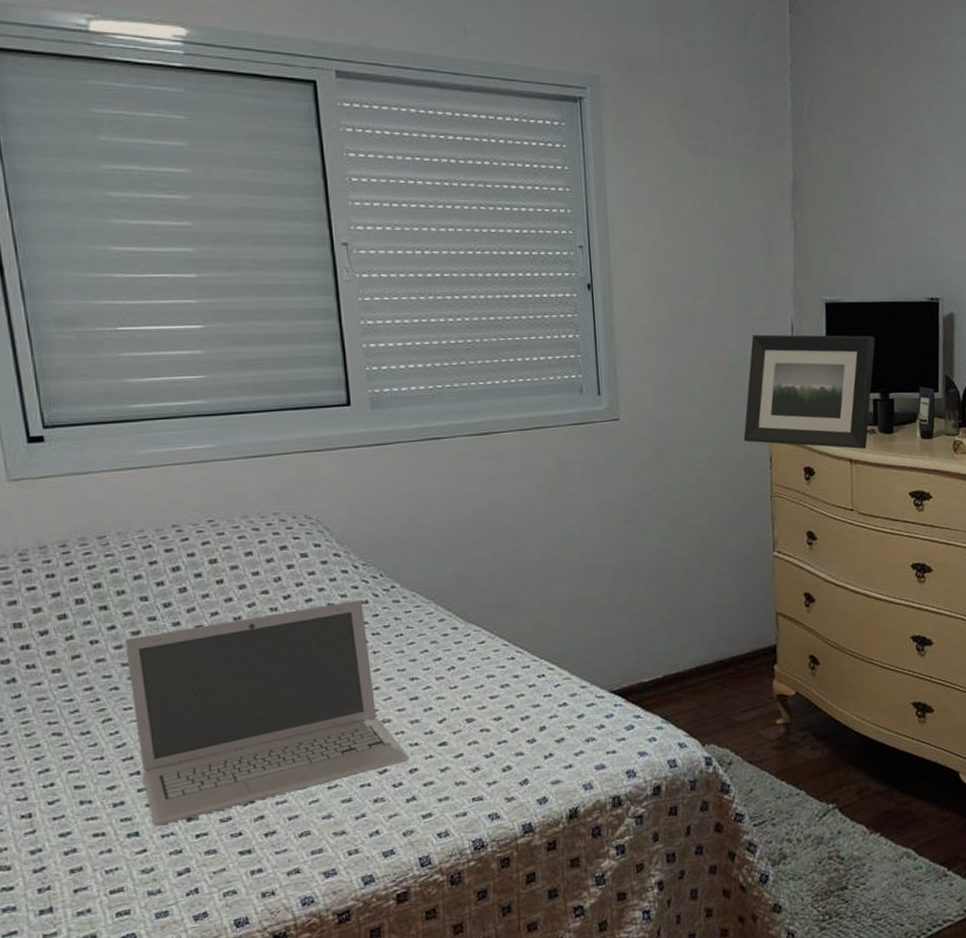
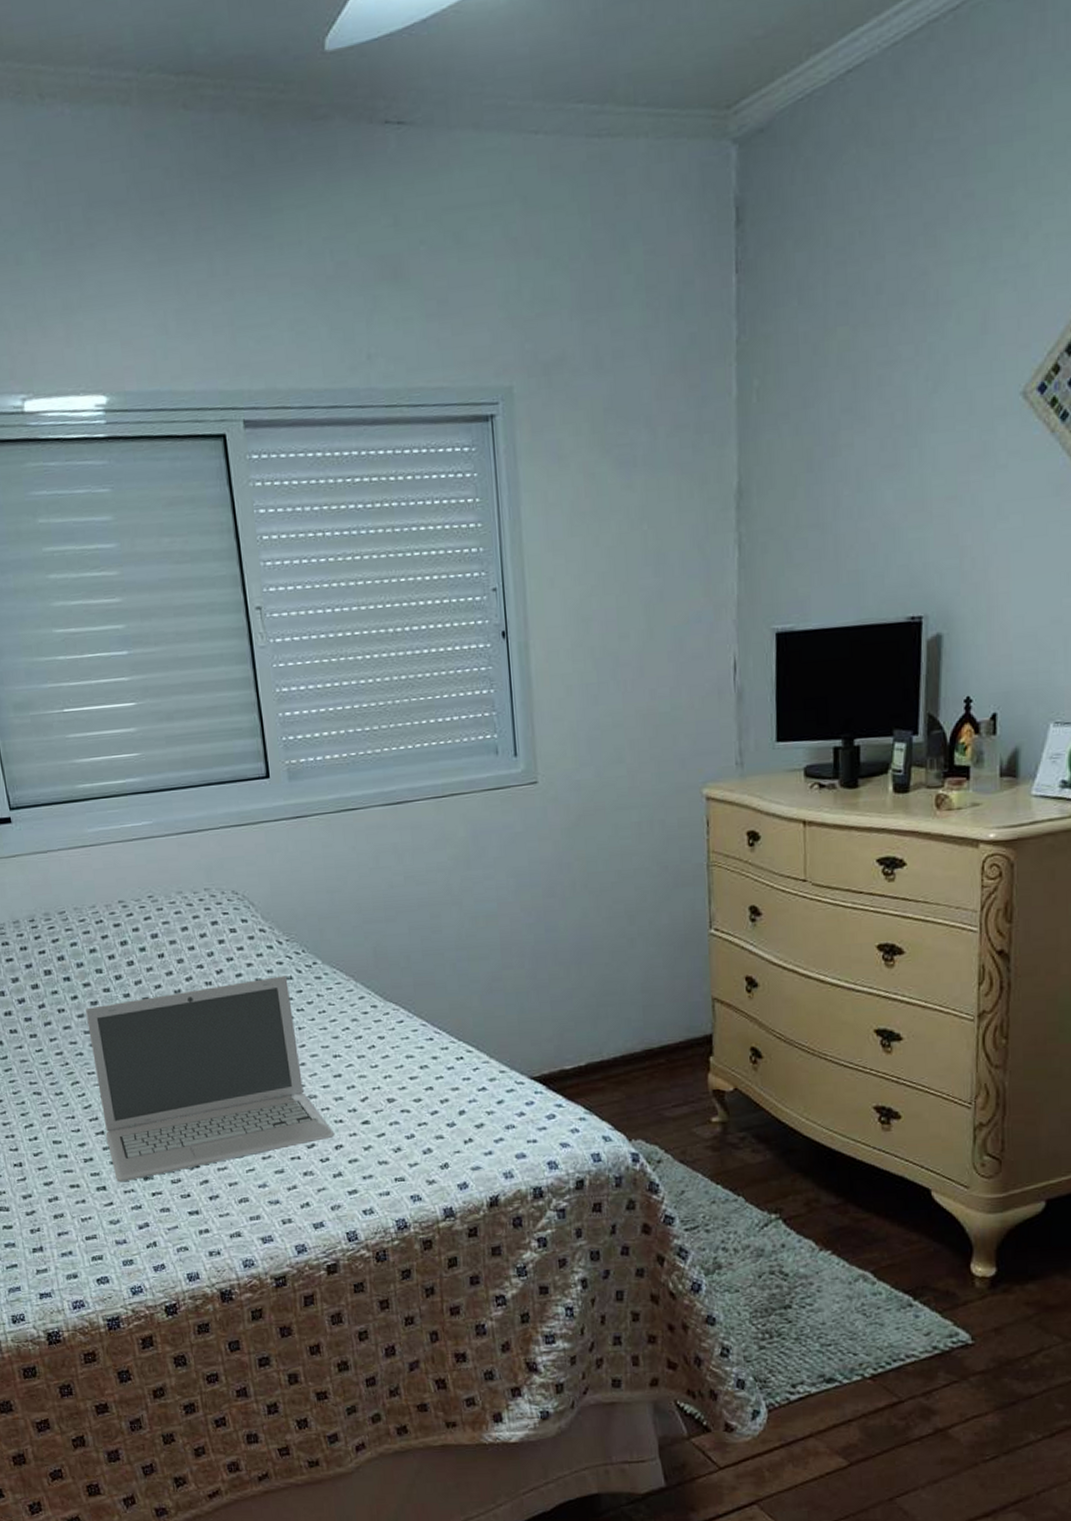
picture frame: present [743,334,875,449] -> none [676,669,838,809]

